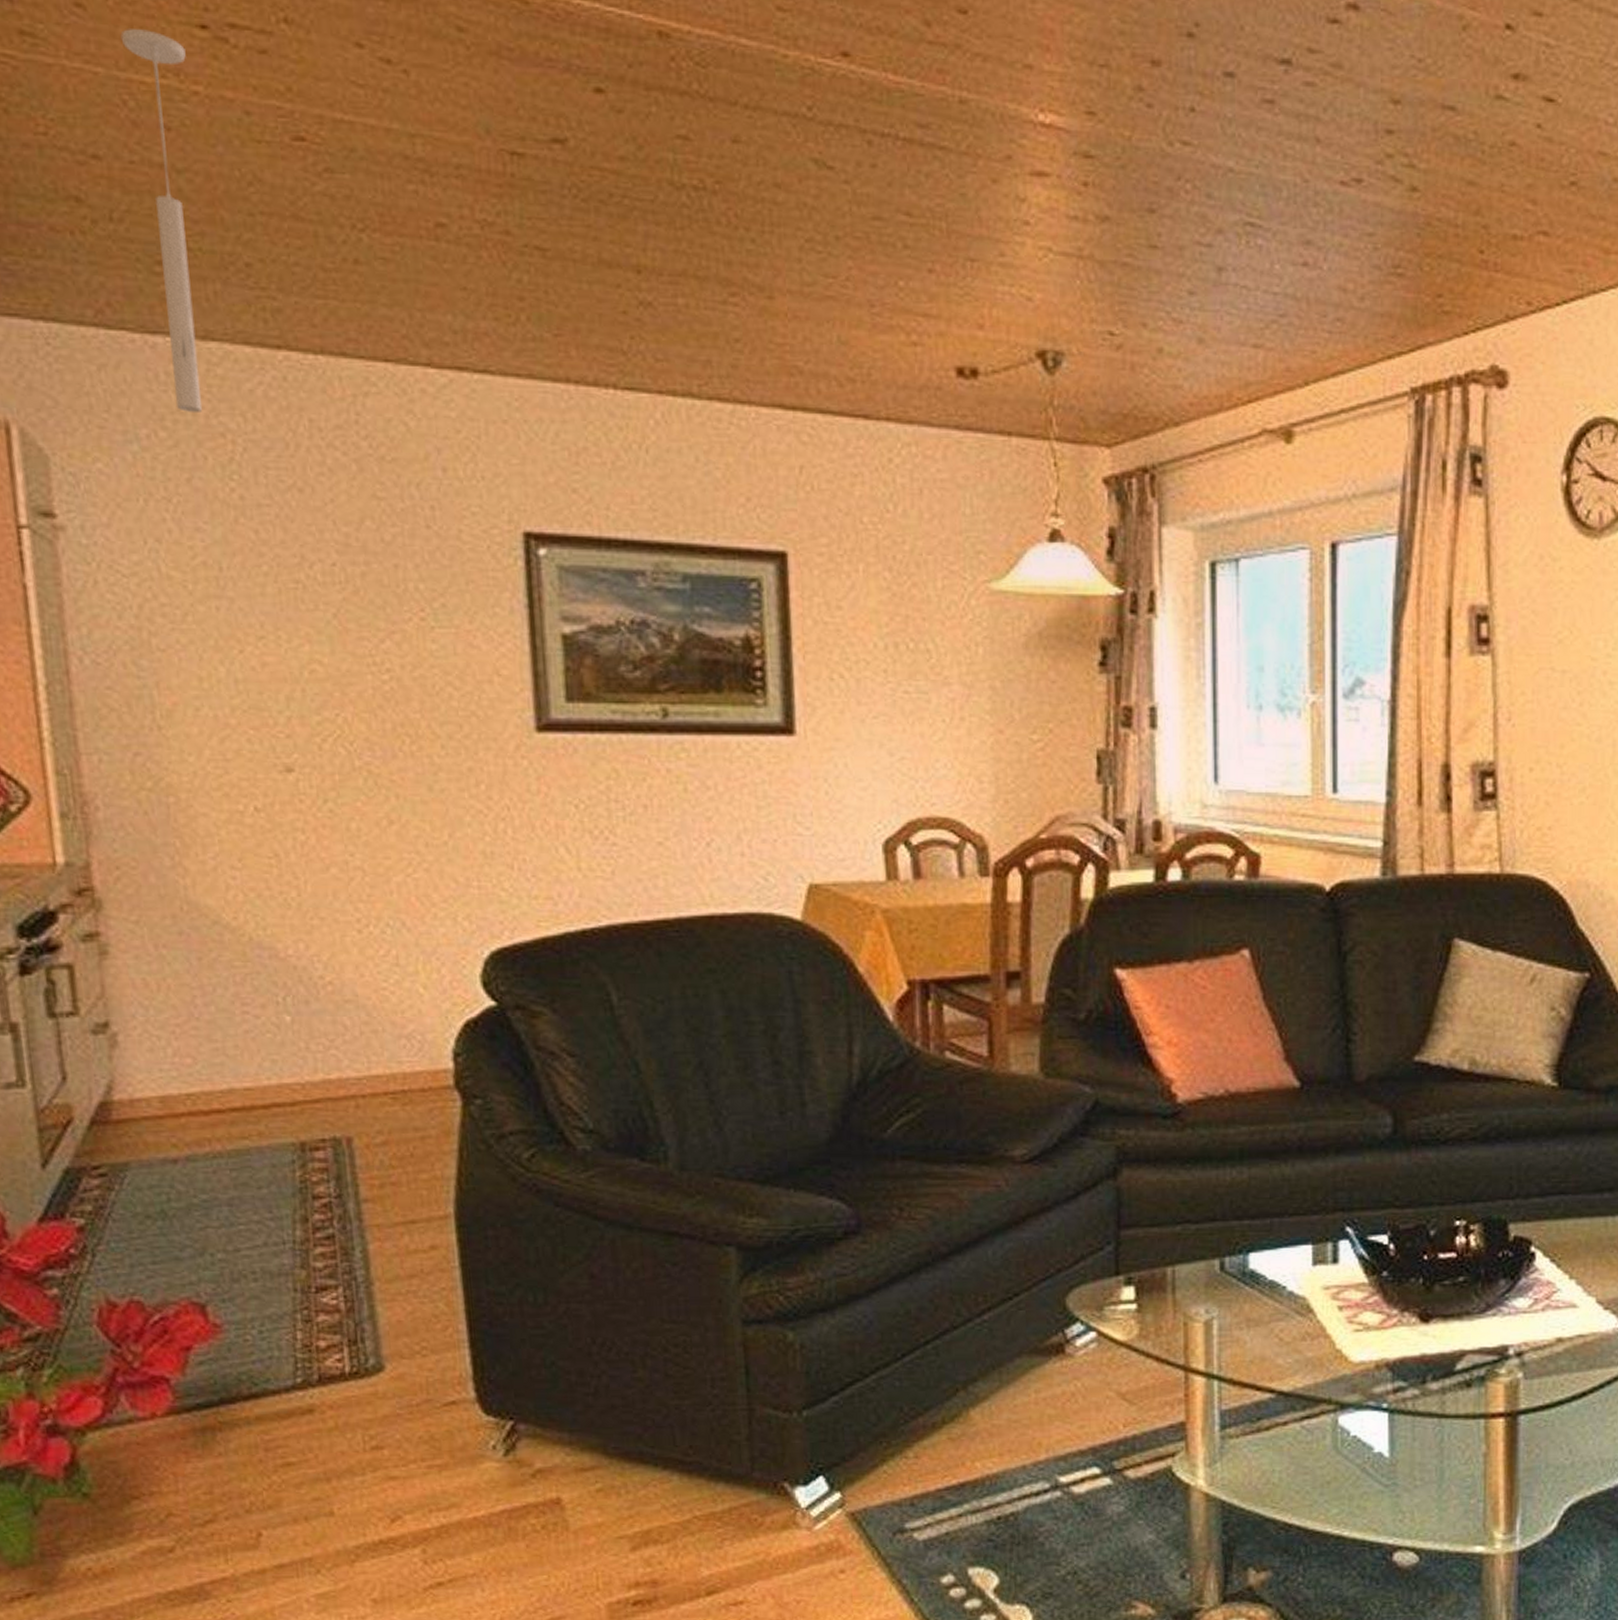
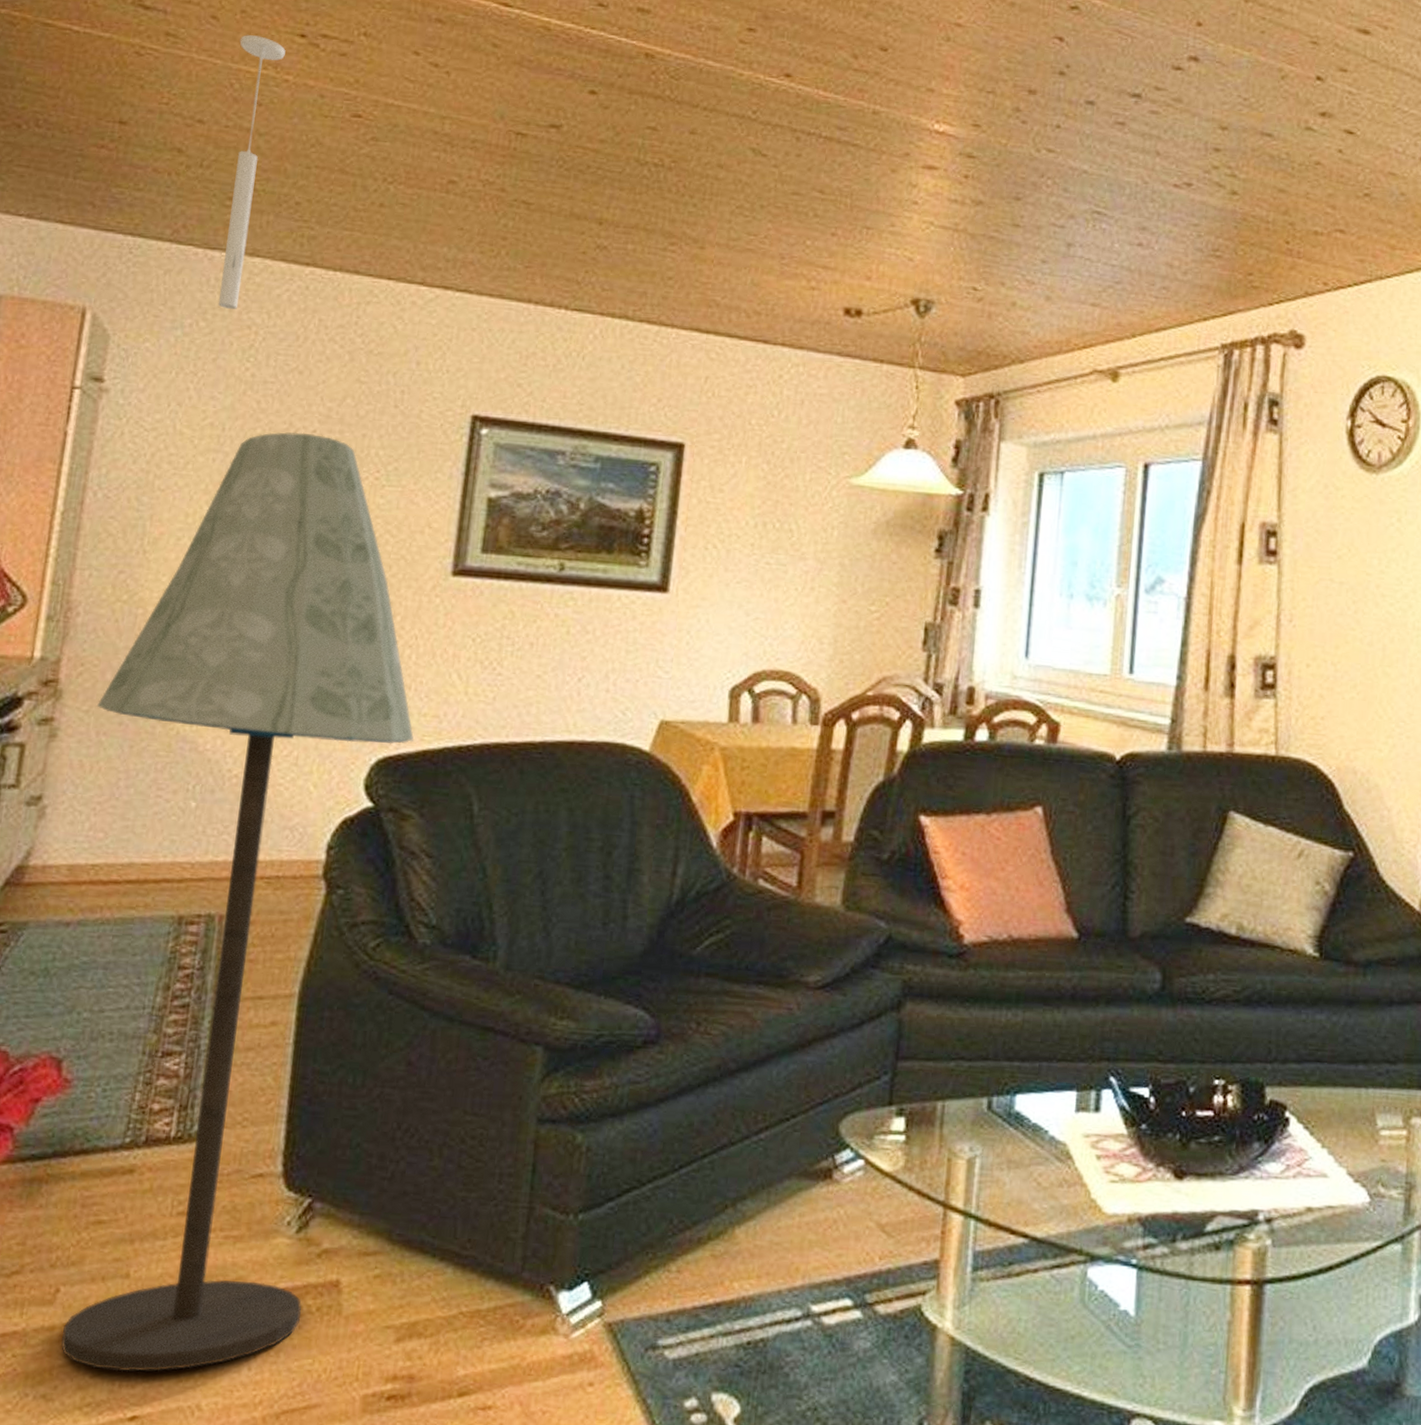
floor lamp: none [146,567,529,1606] -> present [61,432,414,1372]

